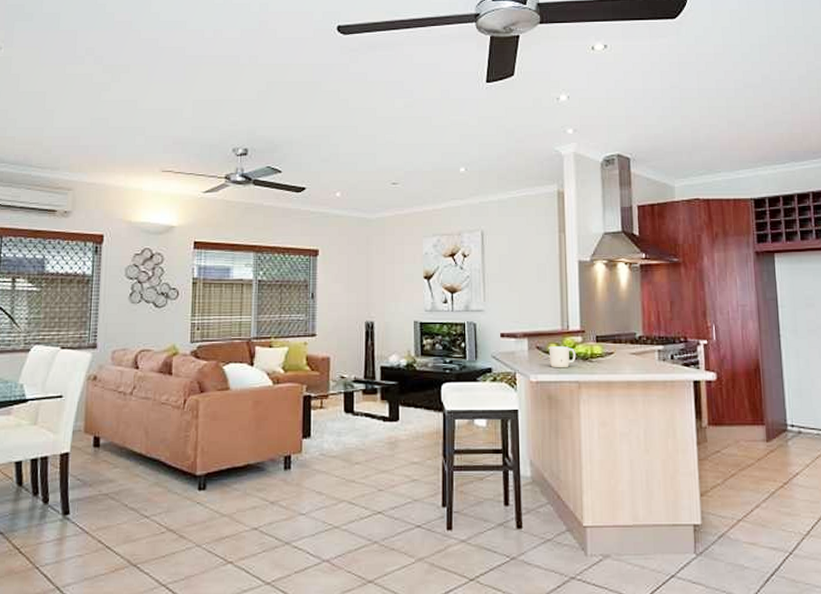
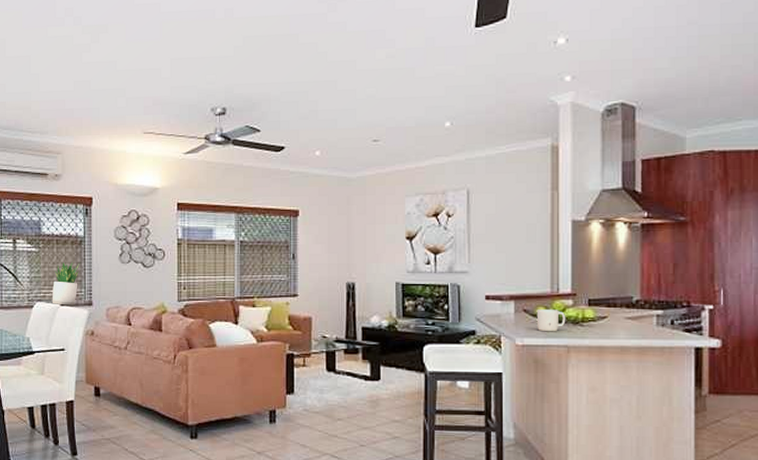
planter: none [51,301,86,349] -> present [52,261,80,306]

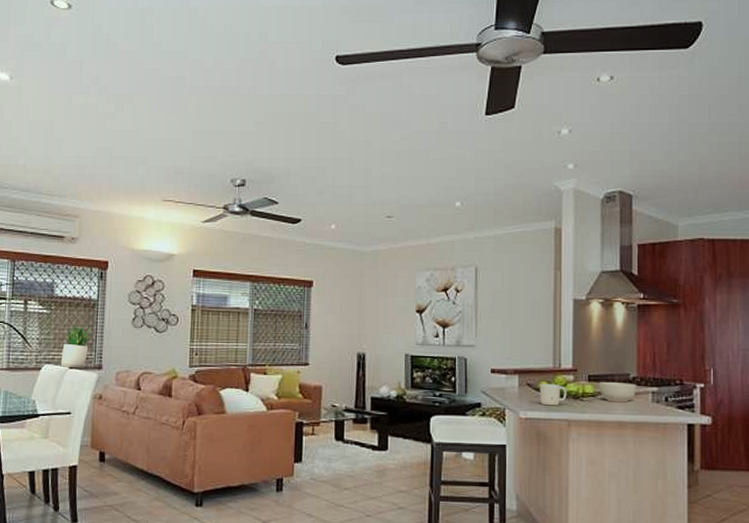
bowl: none [599,305,641,328] -> present [598,381,637,404]

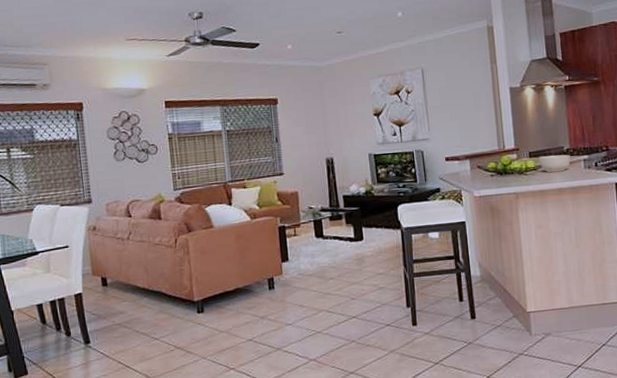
planter: present [60,324,92,369] -> none [51,164,76,206]
mug: present [539,384,567,406] -> none [488,163,513,183]

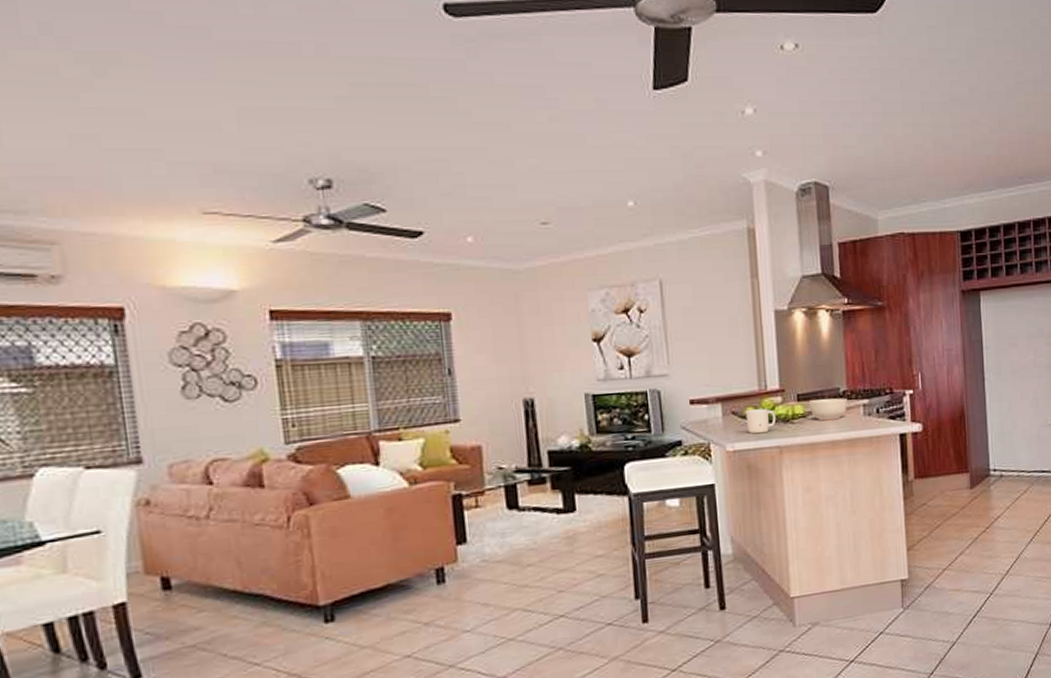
mug: none [488,163,513,183] -> present [745,408,777,434]

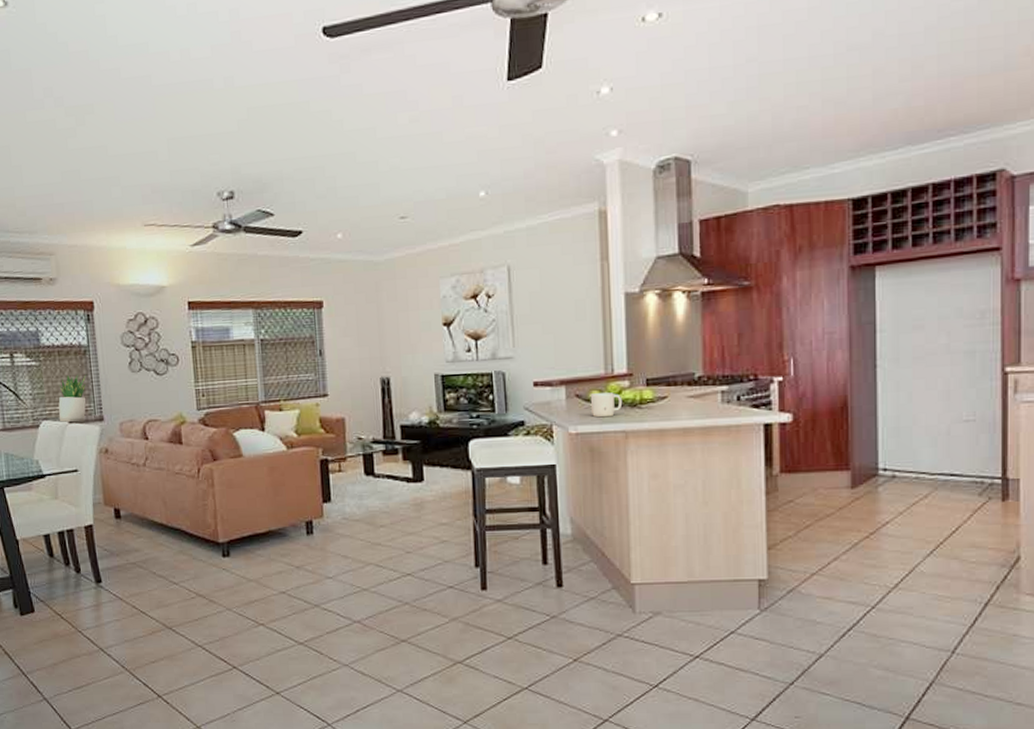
planter: none [67,403,114,468] -> present [58,374,87,423]
bowl: present [808,397,848,422] -> none [658,383,704,408]

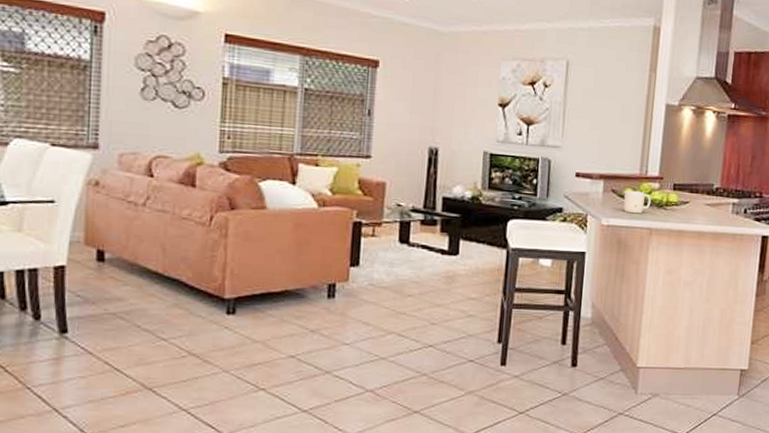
planter: present [58,374,87,423] -> none [37,91,83,147]

